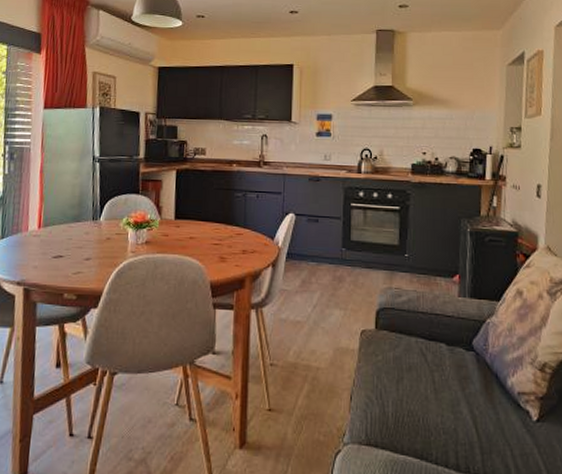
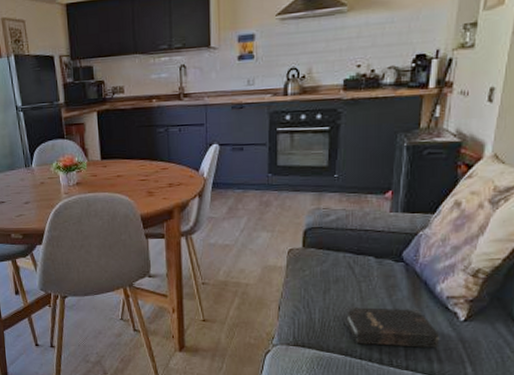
hardback book: none [418,399,515,452] -> present [344,306,440,348]

